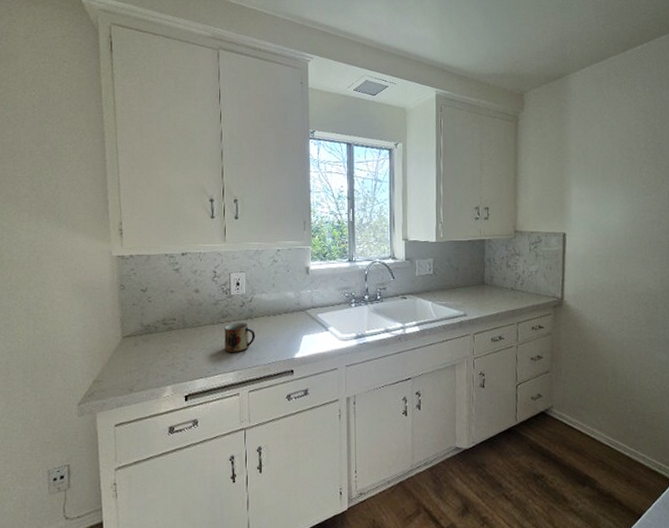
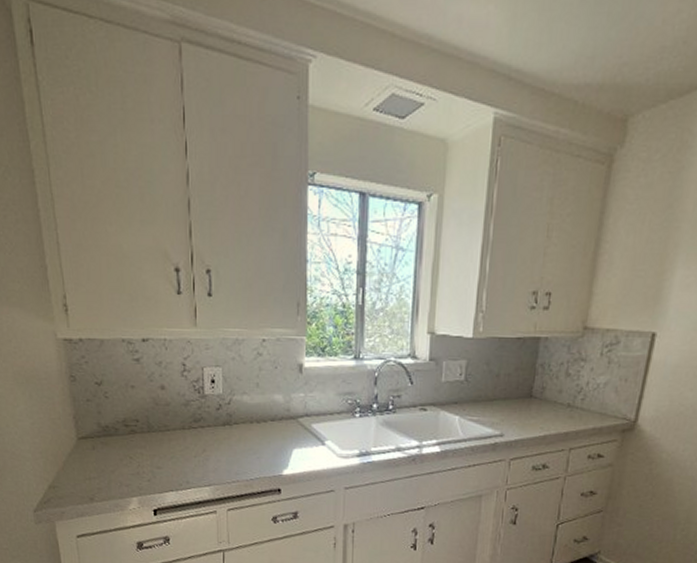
mug: present [225,323,256,353] -> none [198,429,235,465]

